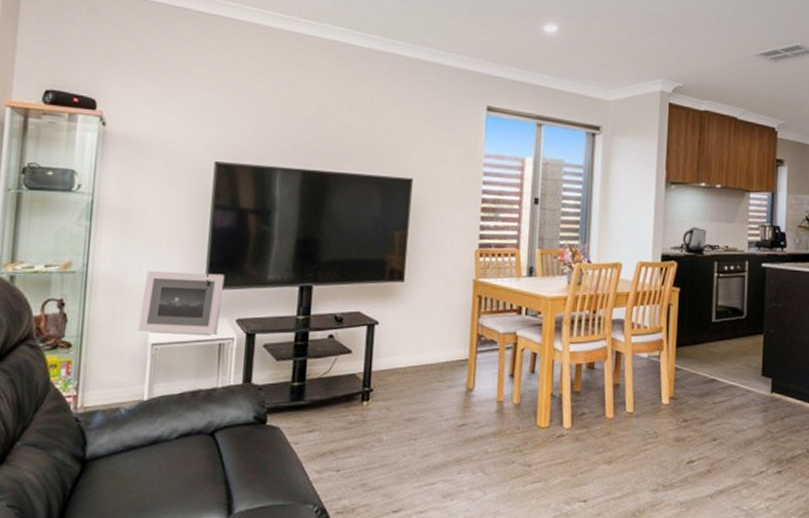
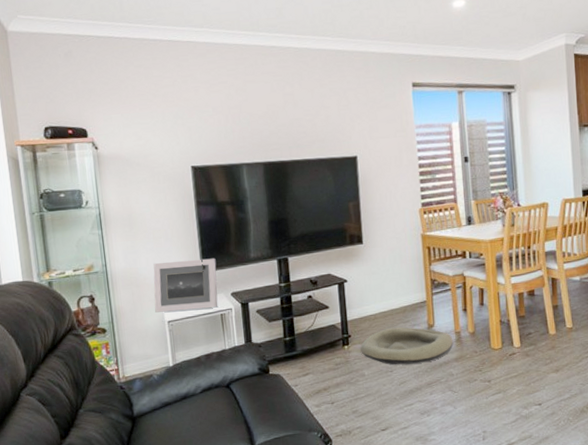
dog bed: none [382,386,494,434] -> present [360,327,453,365]

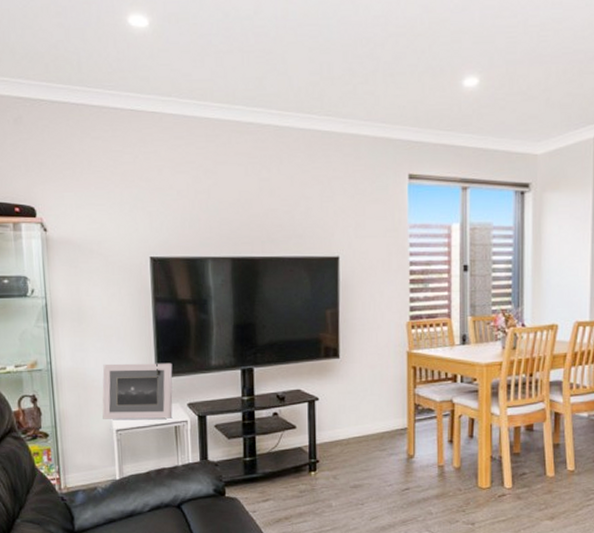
dog bed: present [360,327,453,365] -> none [329,455,435,498]

